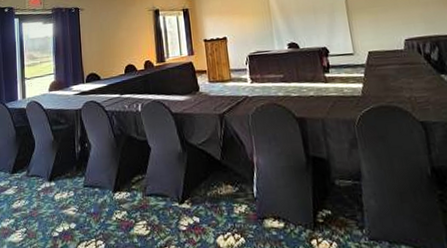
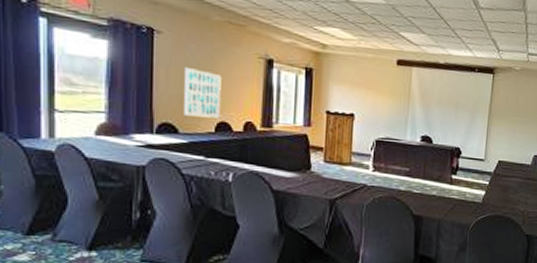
wall art: none [101,29,127,65] -> present [184,68,221,119]

